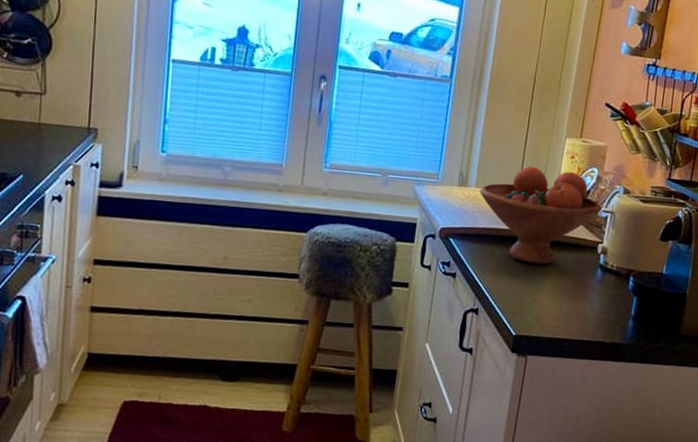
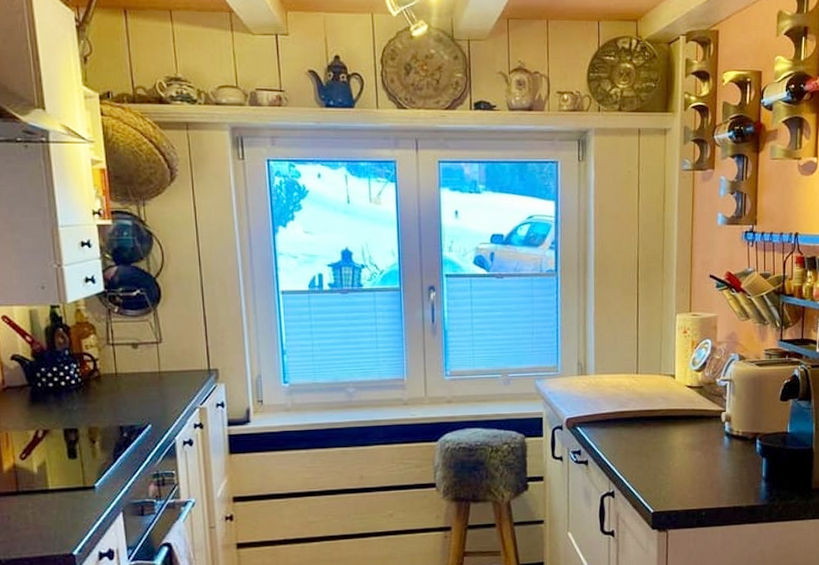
fruit bowl: present [480,166,602,265] -> none [600,347,720,441]

